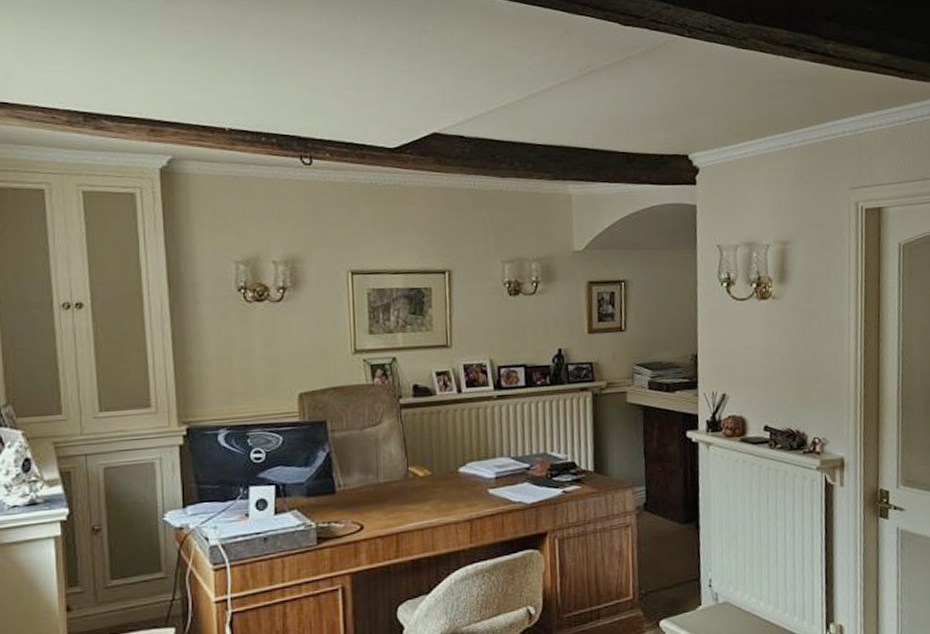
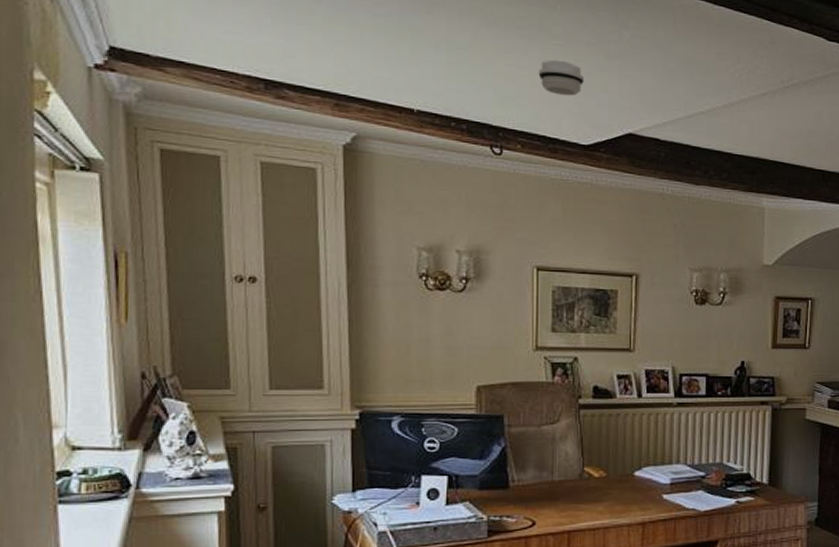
smoke detector: none [342,68,388,102] -> present [538,59,585,96]

